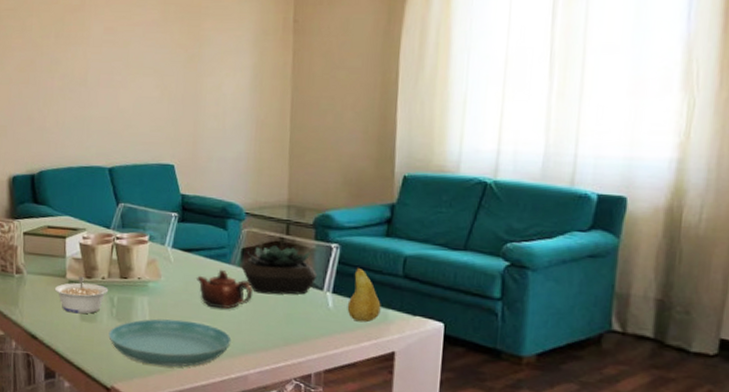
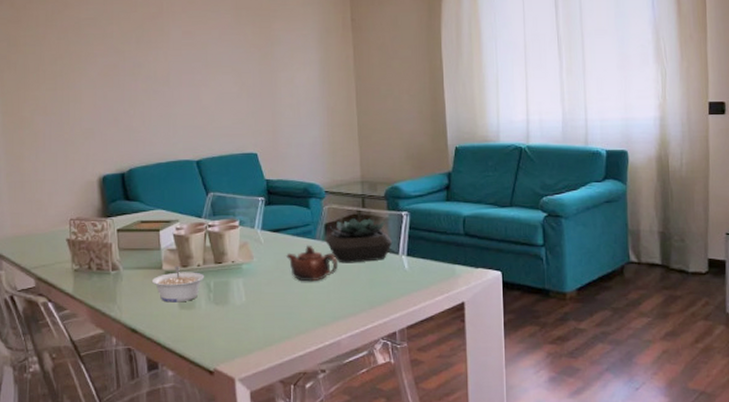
saucer: present [108,319,232,367] -> none [208,296,323,343]
fruit: present [347,267,381,323] -> none [420,230,449,279]

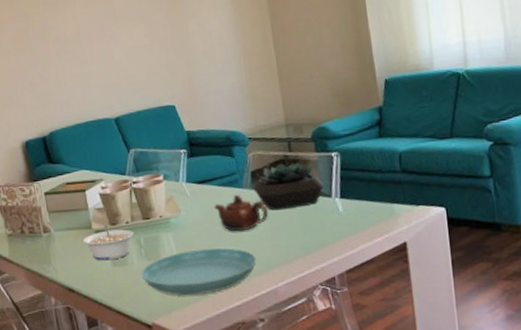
saucer: none [208,296,323,343] -> present [141,247,257,296]

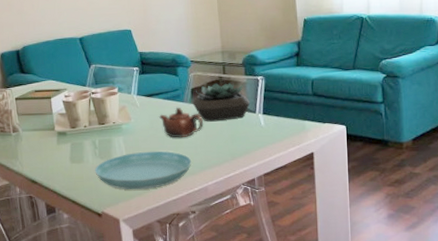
legume: present [82,224,135,261] -> none [46,127,91,158]

